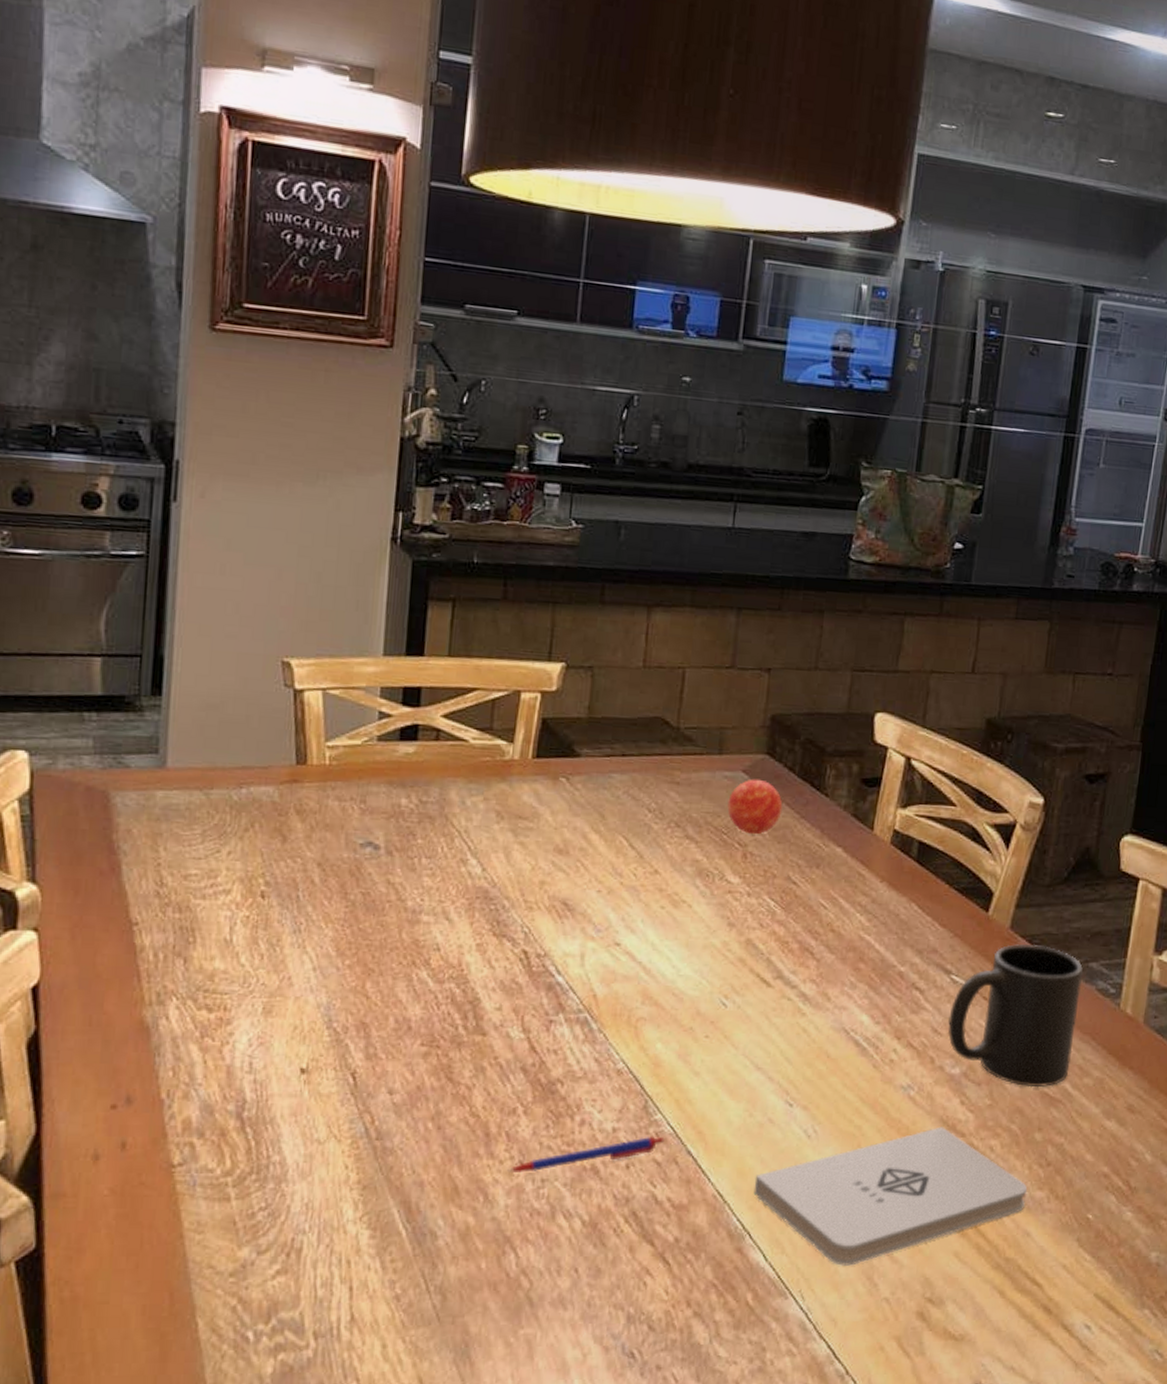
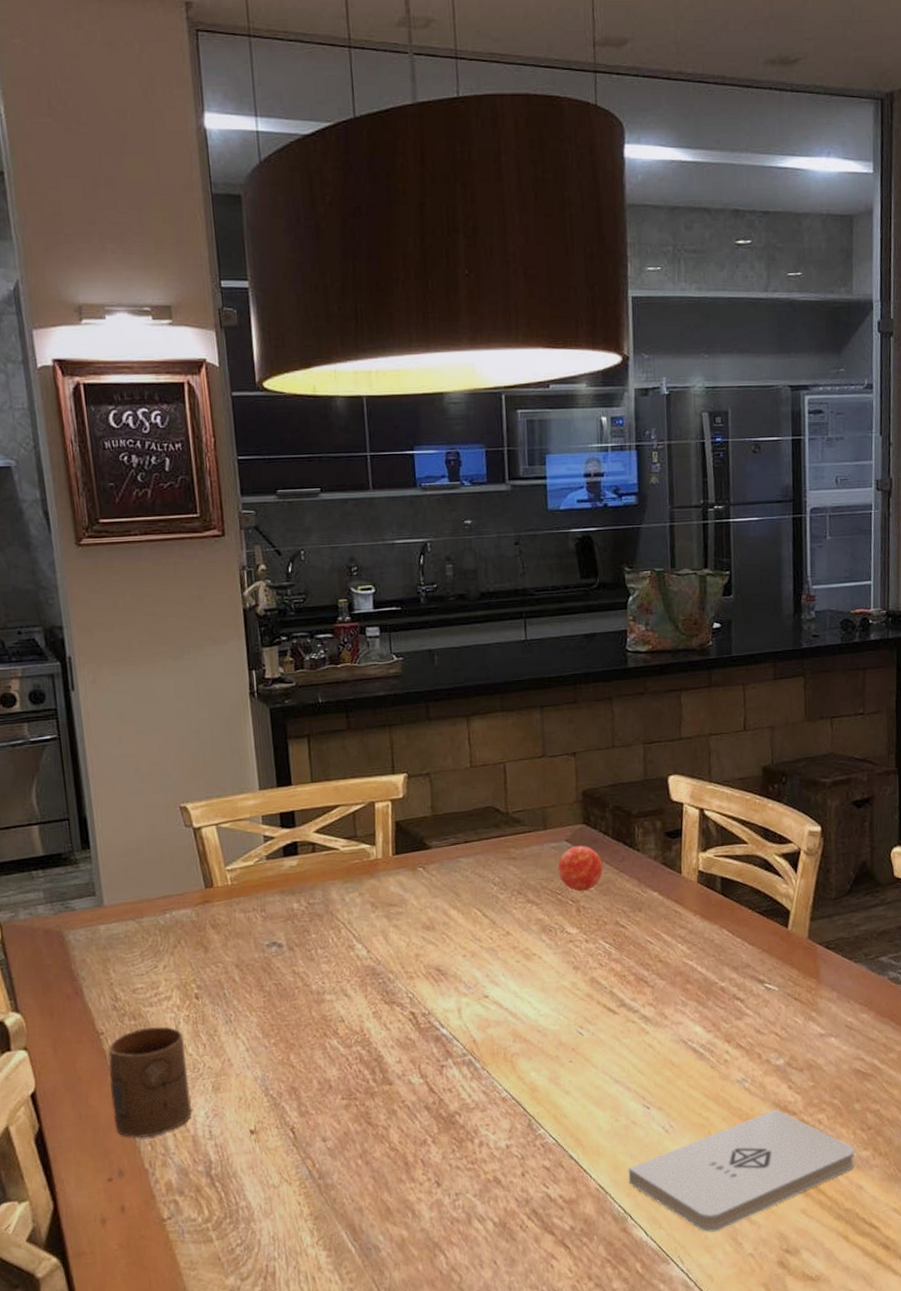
cup: none [132,924,237,1060] -> present [108,1026,193,1138]
pen: present [507,1136,665,1174] -> none [427,1147,550,1192]
mug: present [947,944,1083,1088] -> none [768,948,876,1067]

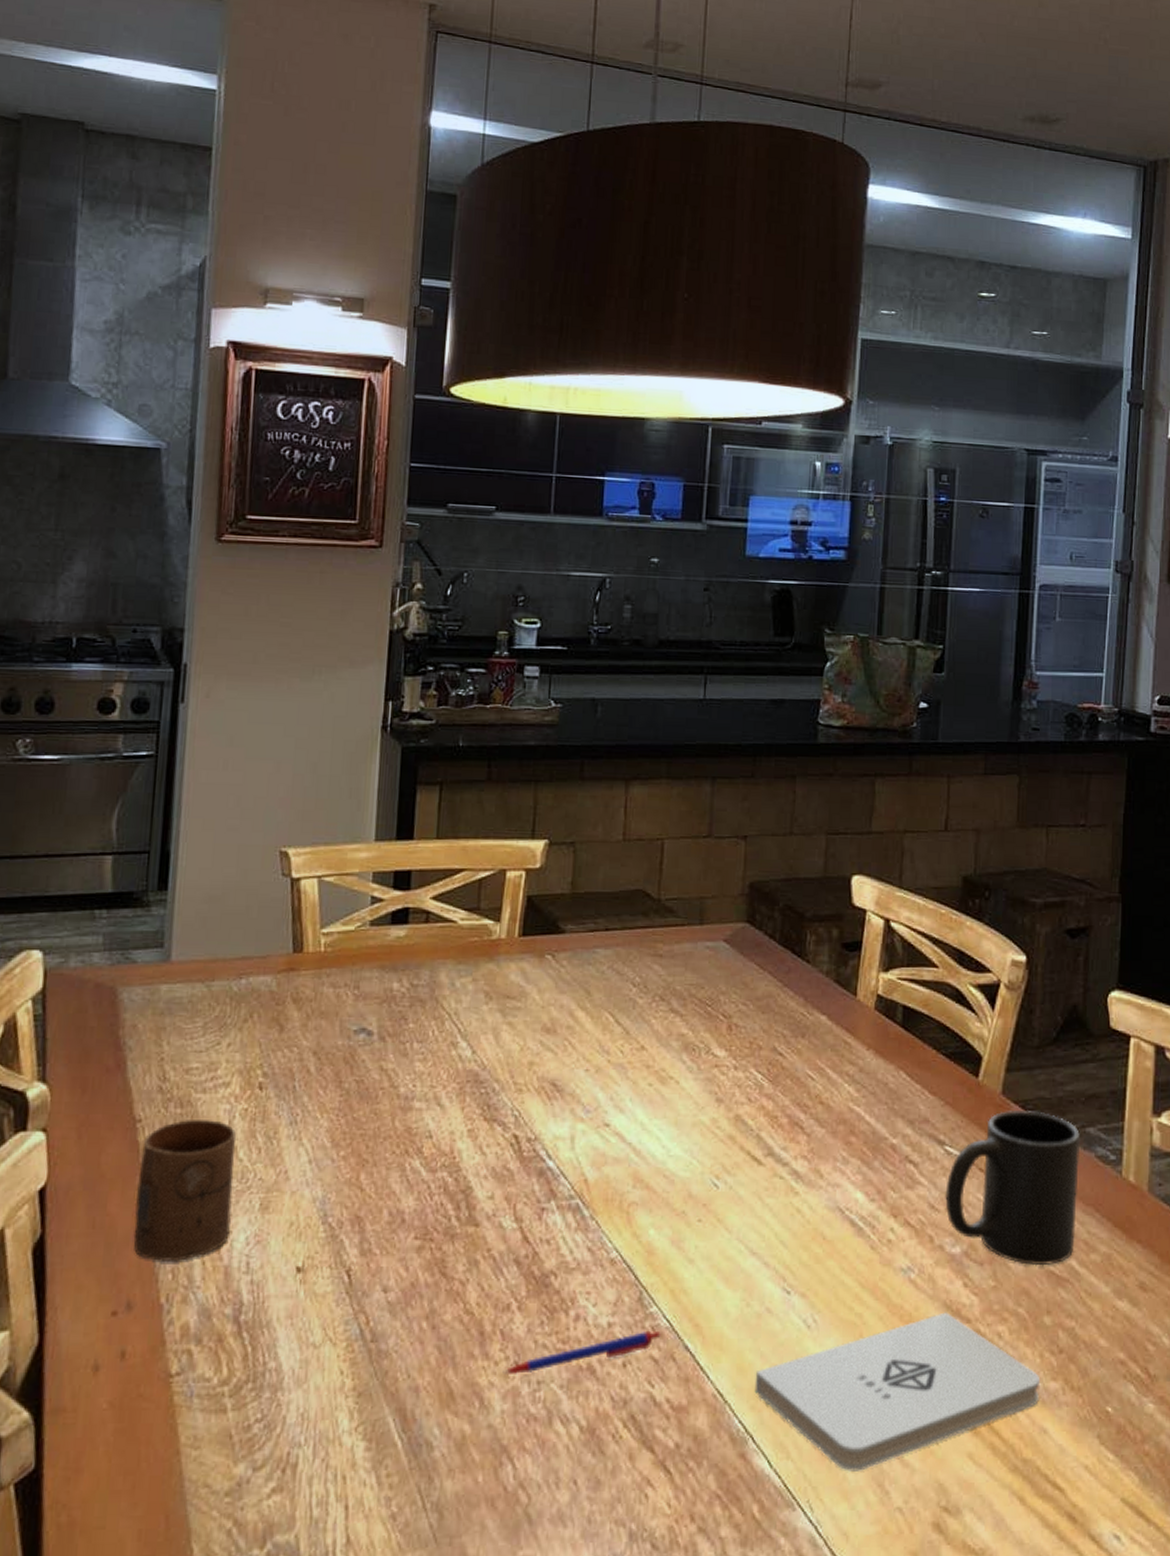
pen: none [427,1147,550,1192] -> present [503,1330,661,1376]
apple: present [557,845,604,892] -> none [710,948,765,1006]
mug: none [768,948,876,1067] -> present [945,1109,1081,1266]

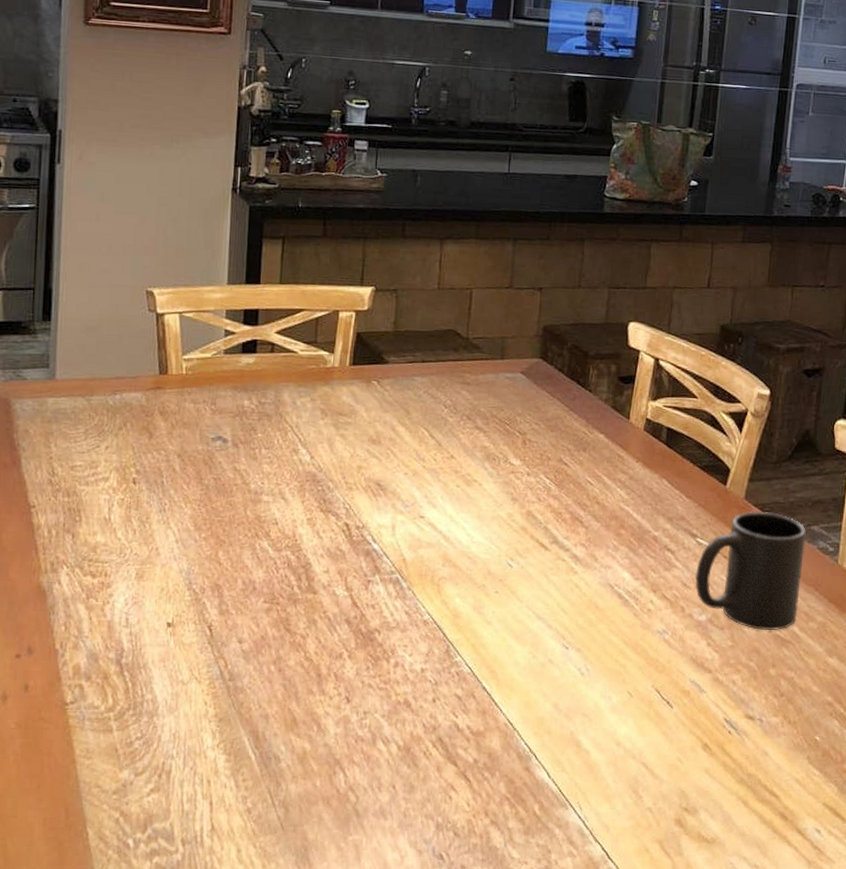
cup: present [133,1120,236,1261] -> none [31,506,114,617]
pen: present [503,1330,661,1376] -> none [336,675,464,707]
notepad: present [754,1312,1039,1471] -> none [538,664,764,781]

